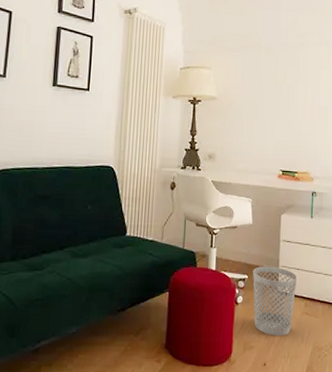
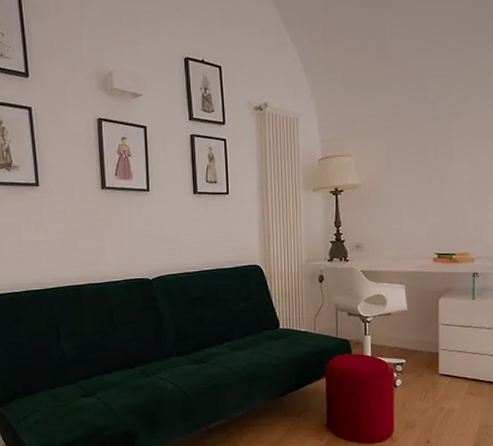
wastebasket: present [253,266,297,336] -> none [411,350,459,415]

